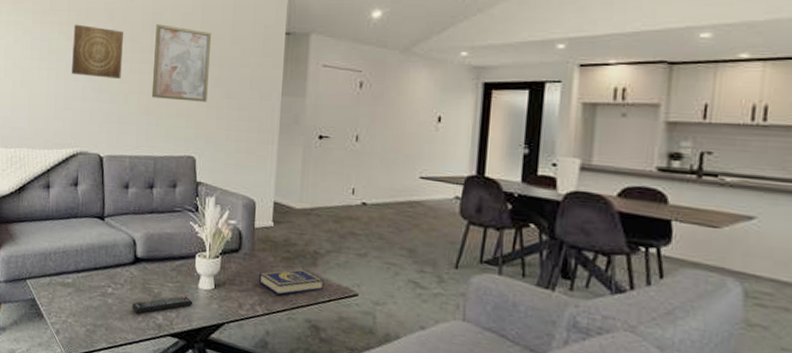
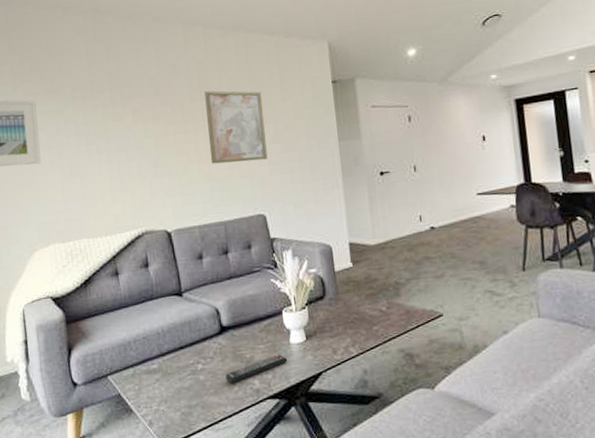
wall art: present [72,24,123,78] -> none [119,103,177,155]
book: present [258,268,324,296] -> none [347,301,410,333]

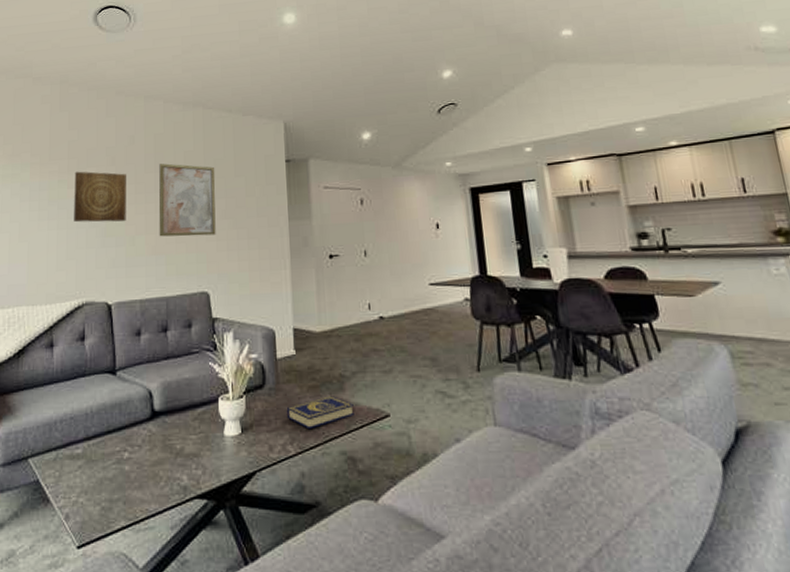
wall art: none [119,103,177,155] -> present [74,171,126,223]
remote control: present [225,354,288,383] -> none [152,447,220,477]
book: none [347,301,410,333] -> present [286,396,354,430]

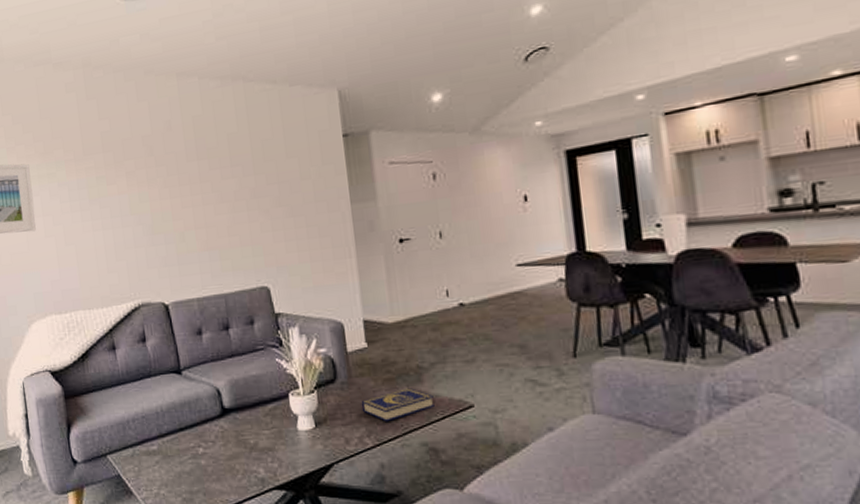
wall art: present [74,171,126,223] -> none [112,164,173,221]
wall art: present [159,163,216,237] -> none [201,148,271,231]

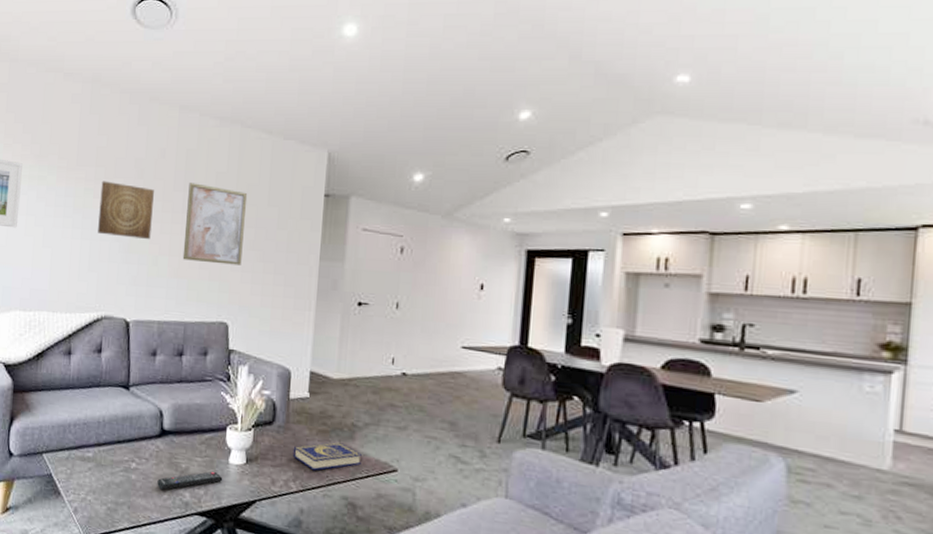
wall art: none [112,164,173,221] -> present [98,181,154,239]
wall art: none [201,148,271,231] -> present [182,183,248,265]
remote control: none [228,441,295,470] -> present [157,471,223,490]

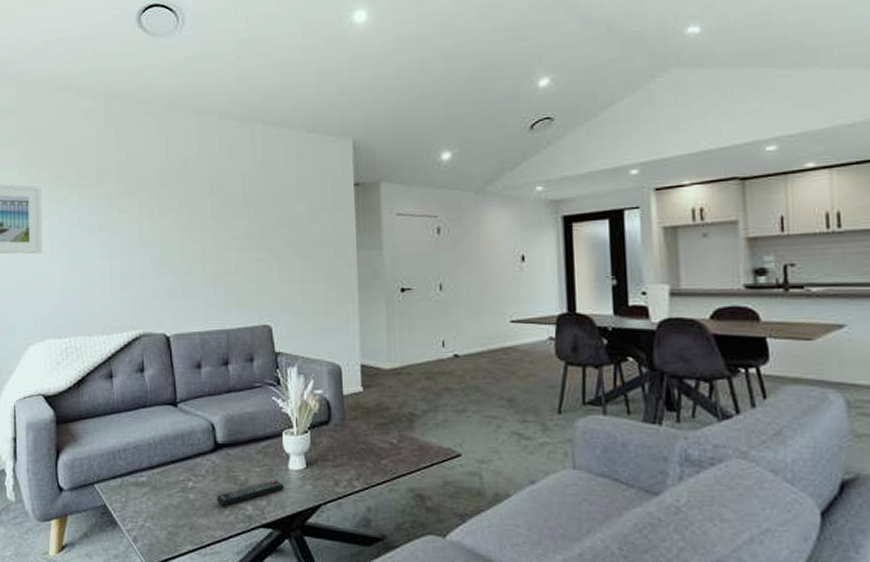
wall art: present [98,181,154,239] -> none [125,195,182,250]
wall art: present [182,183,248,265] -> none [215,186,278,267]
book: present [292,442,362,471] -> none [352,434,424,466]

